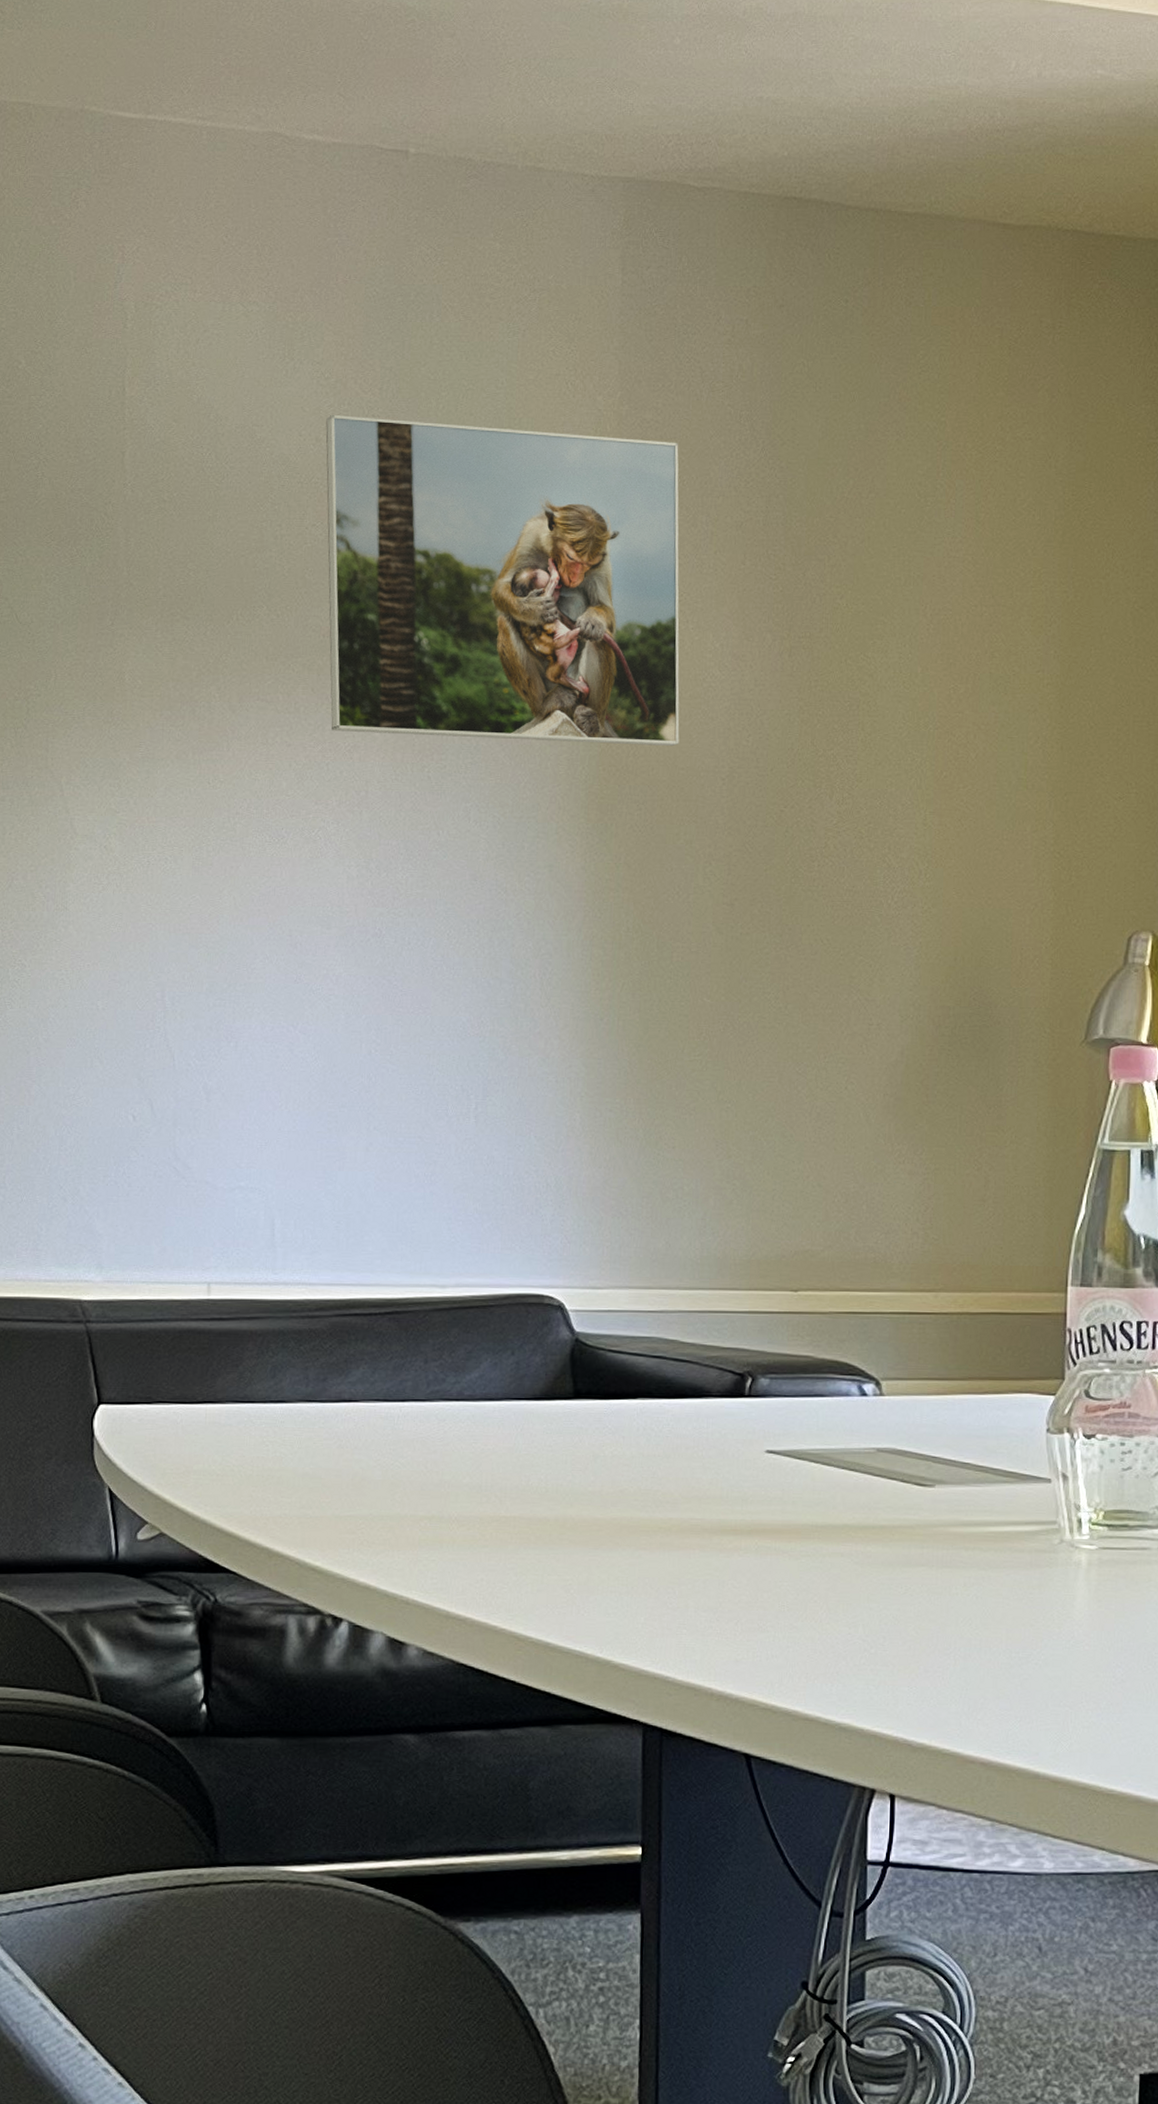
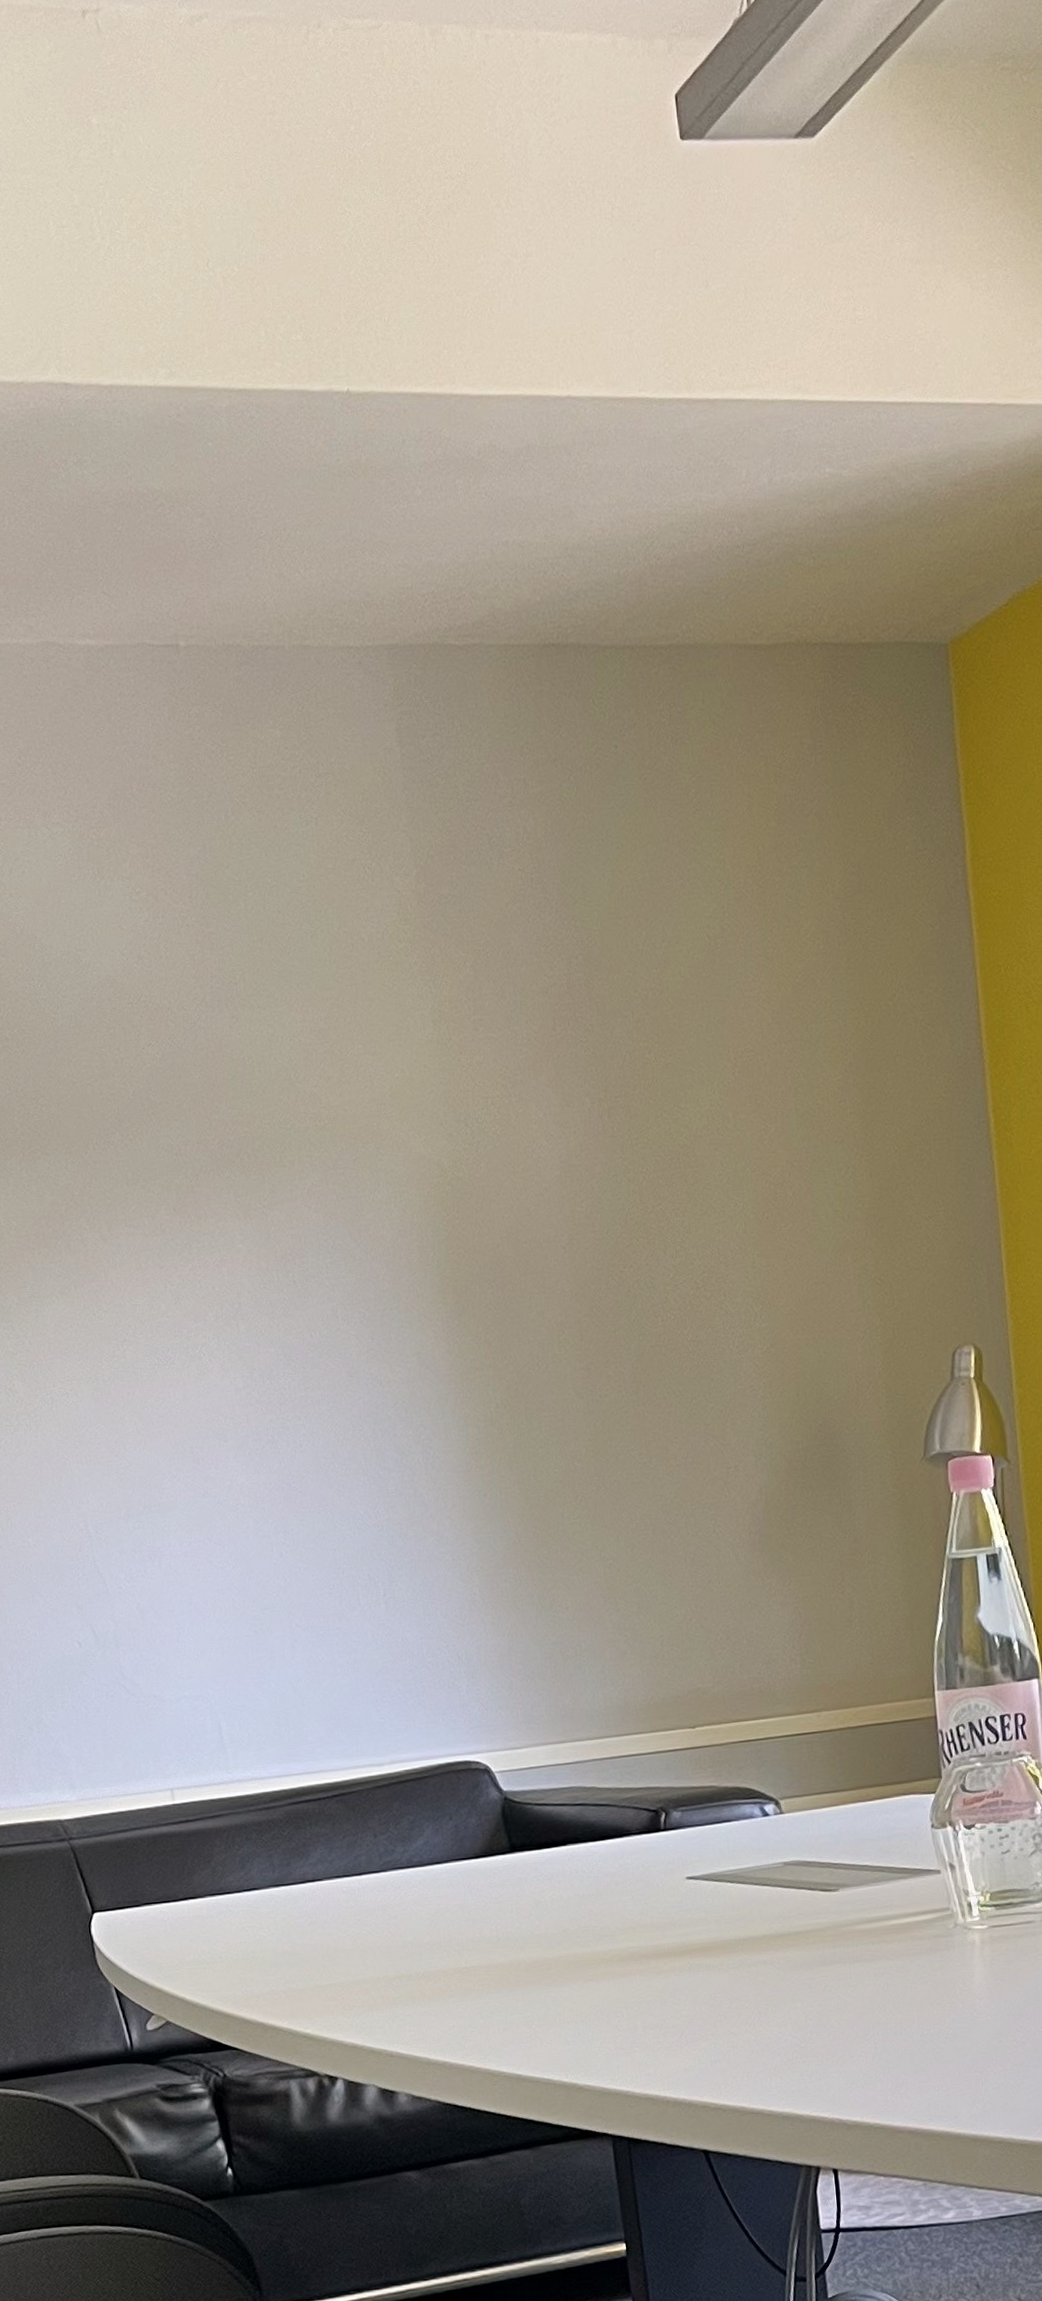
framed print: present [326,415,680,747] -> none [144,914,519,1248]

